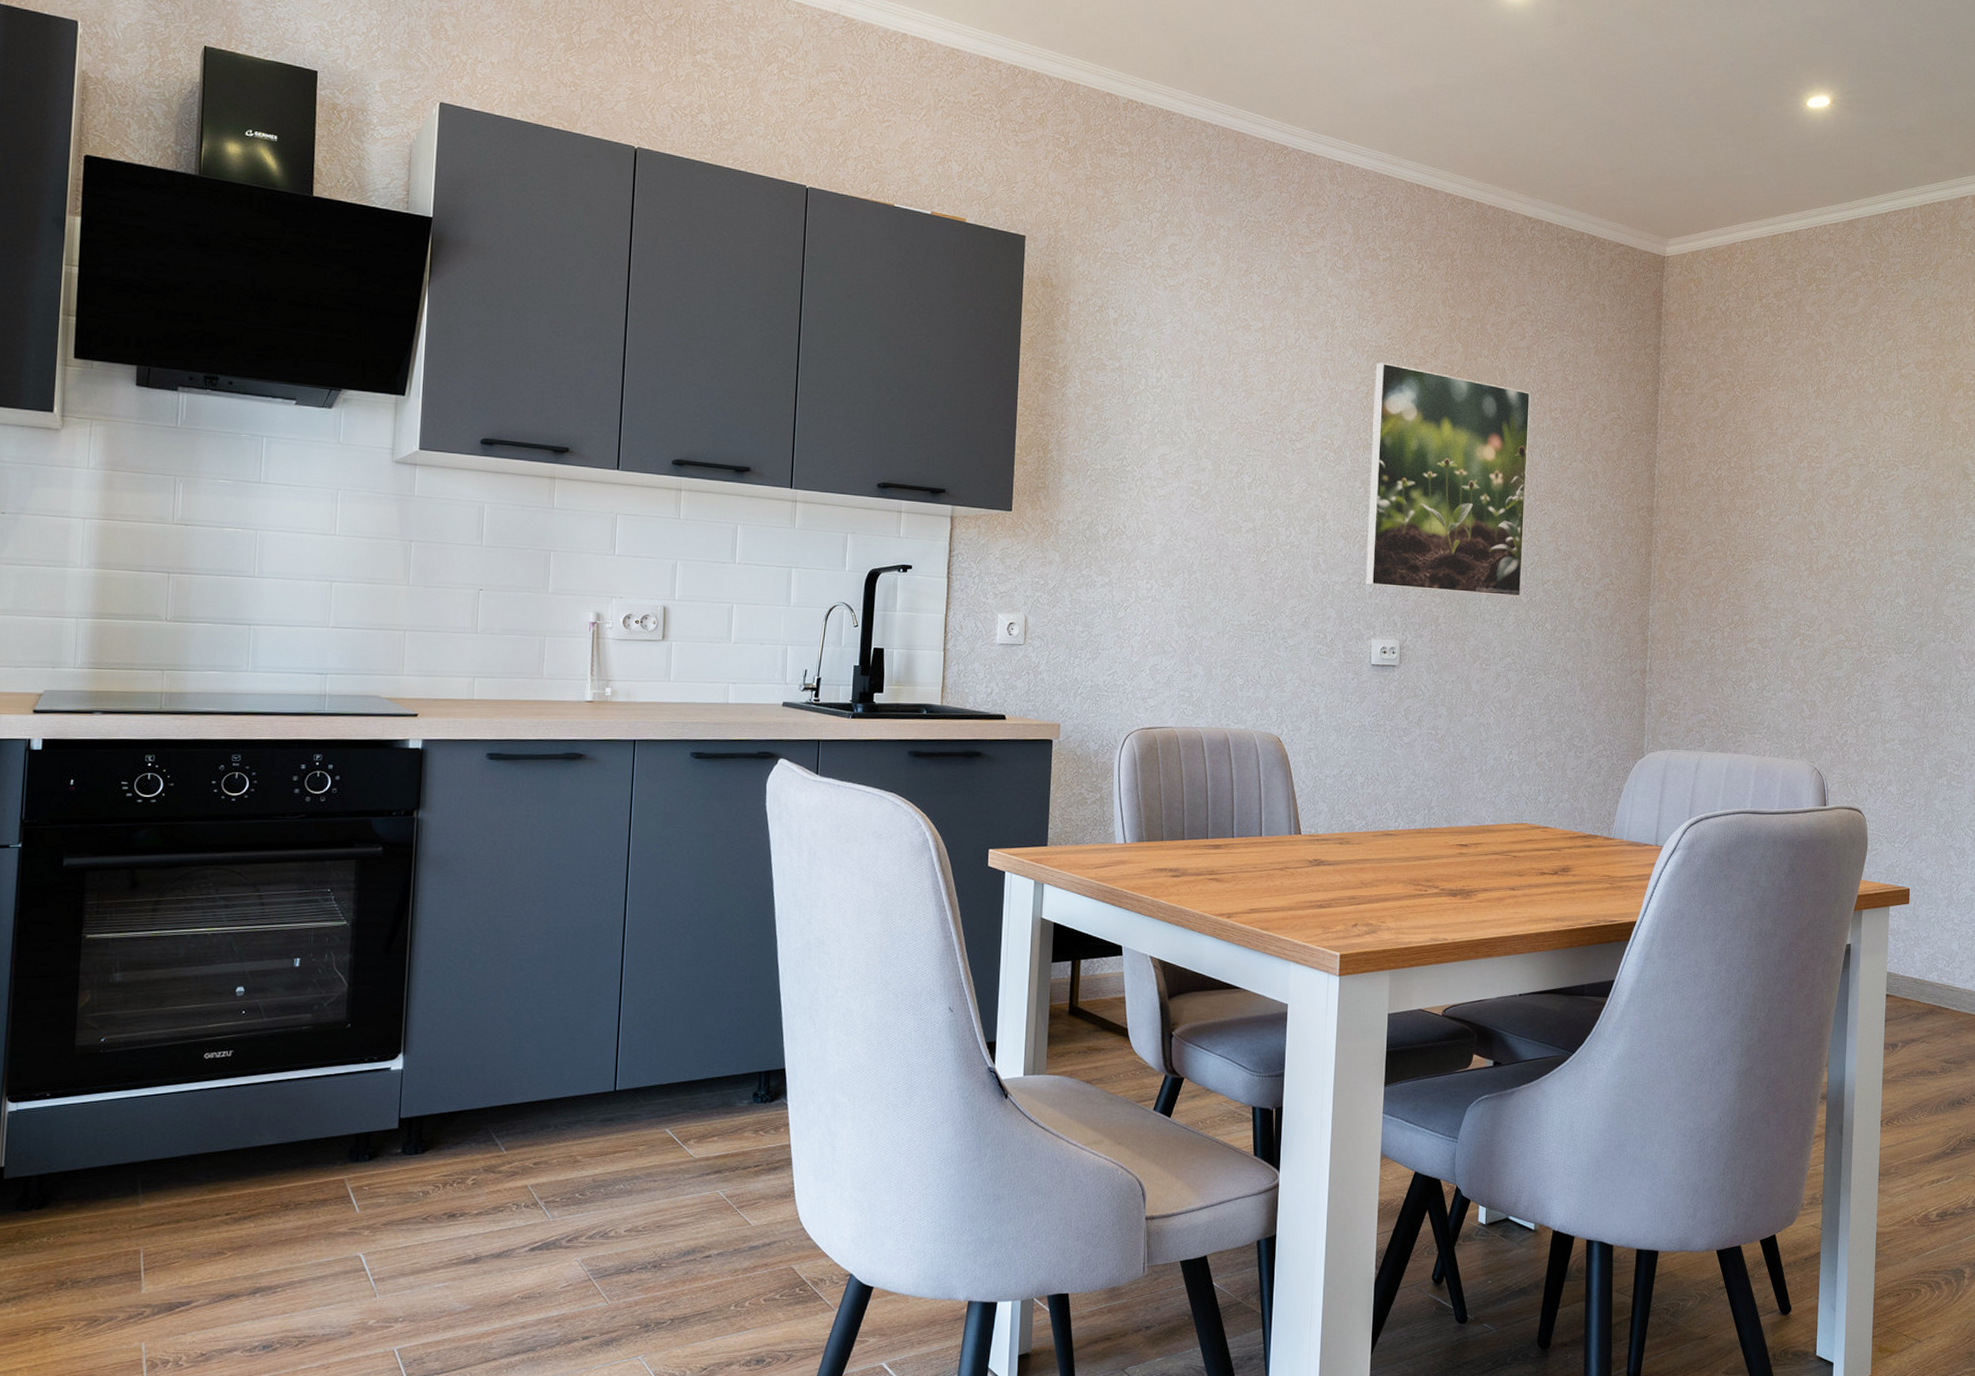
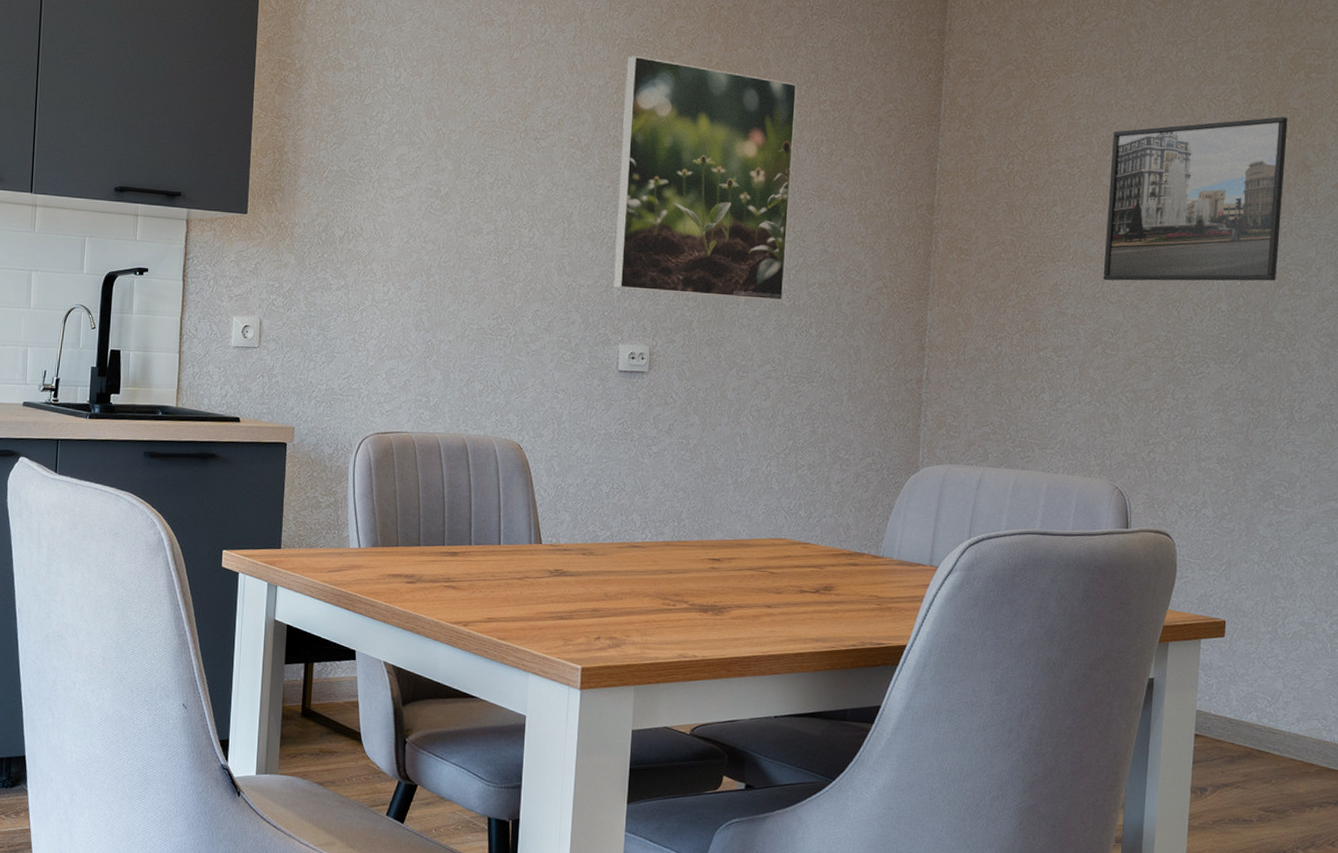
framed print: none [1799,430,1951,578] -> present [1102,117,1288,281]

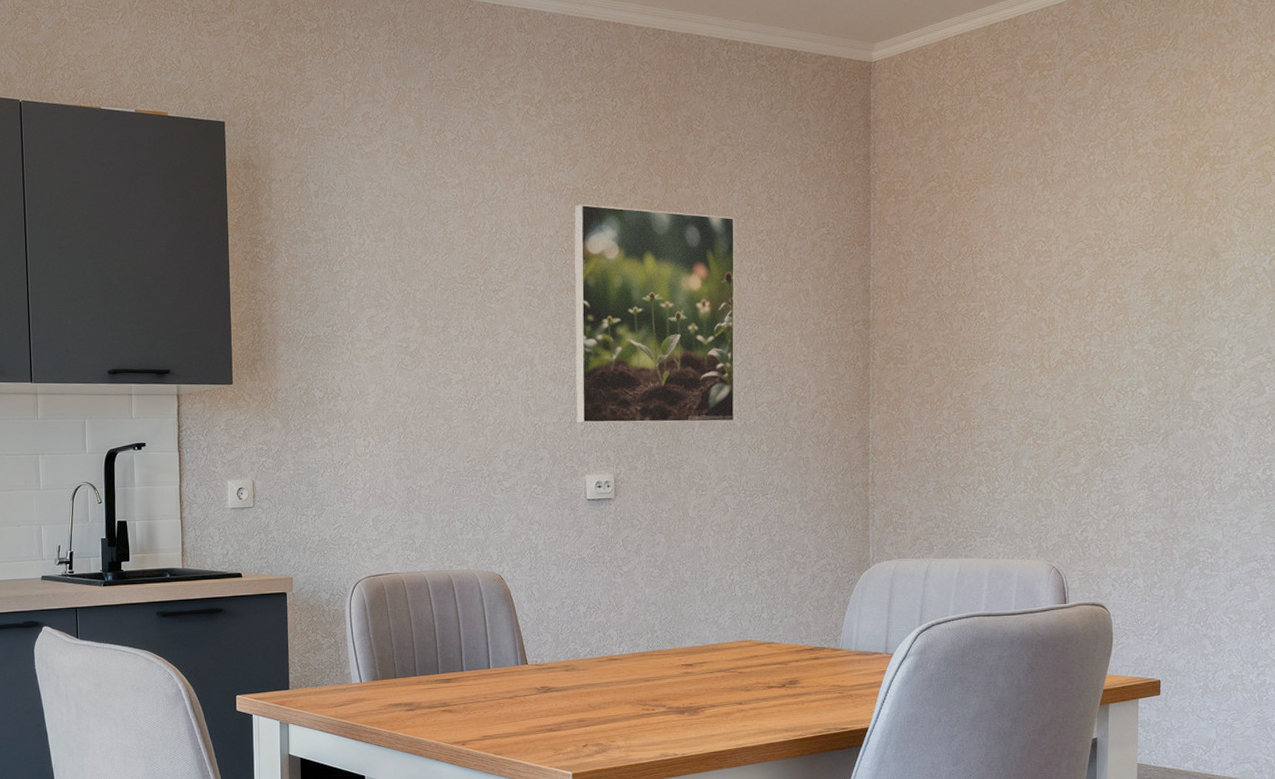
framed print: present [1102,117,1288,281] -> none [1030,208,1196,377]

